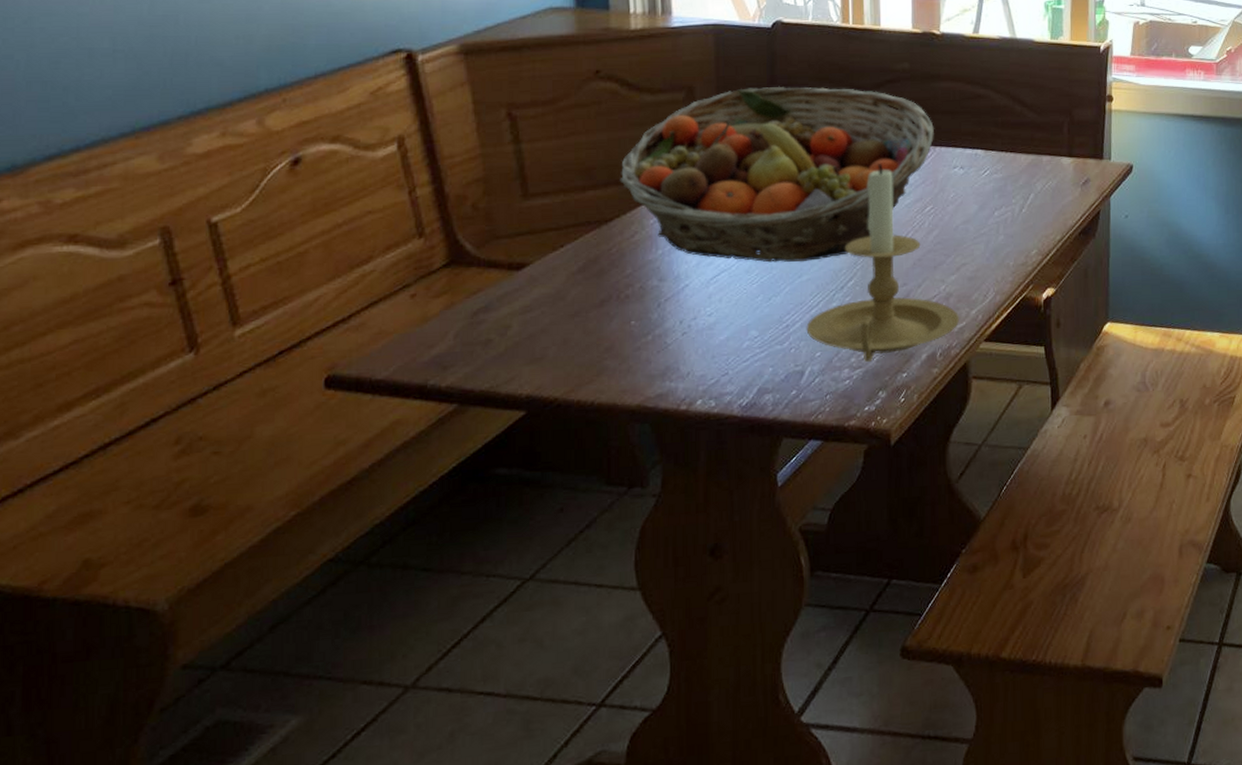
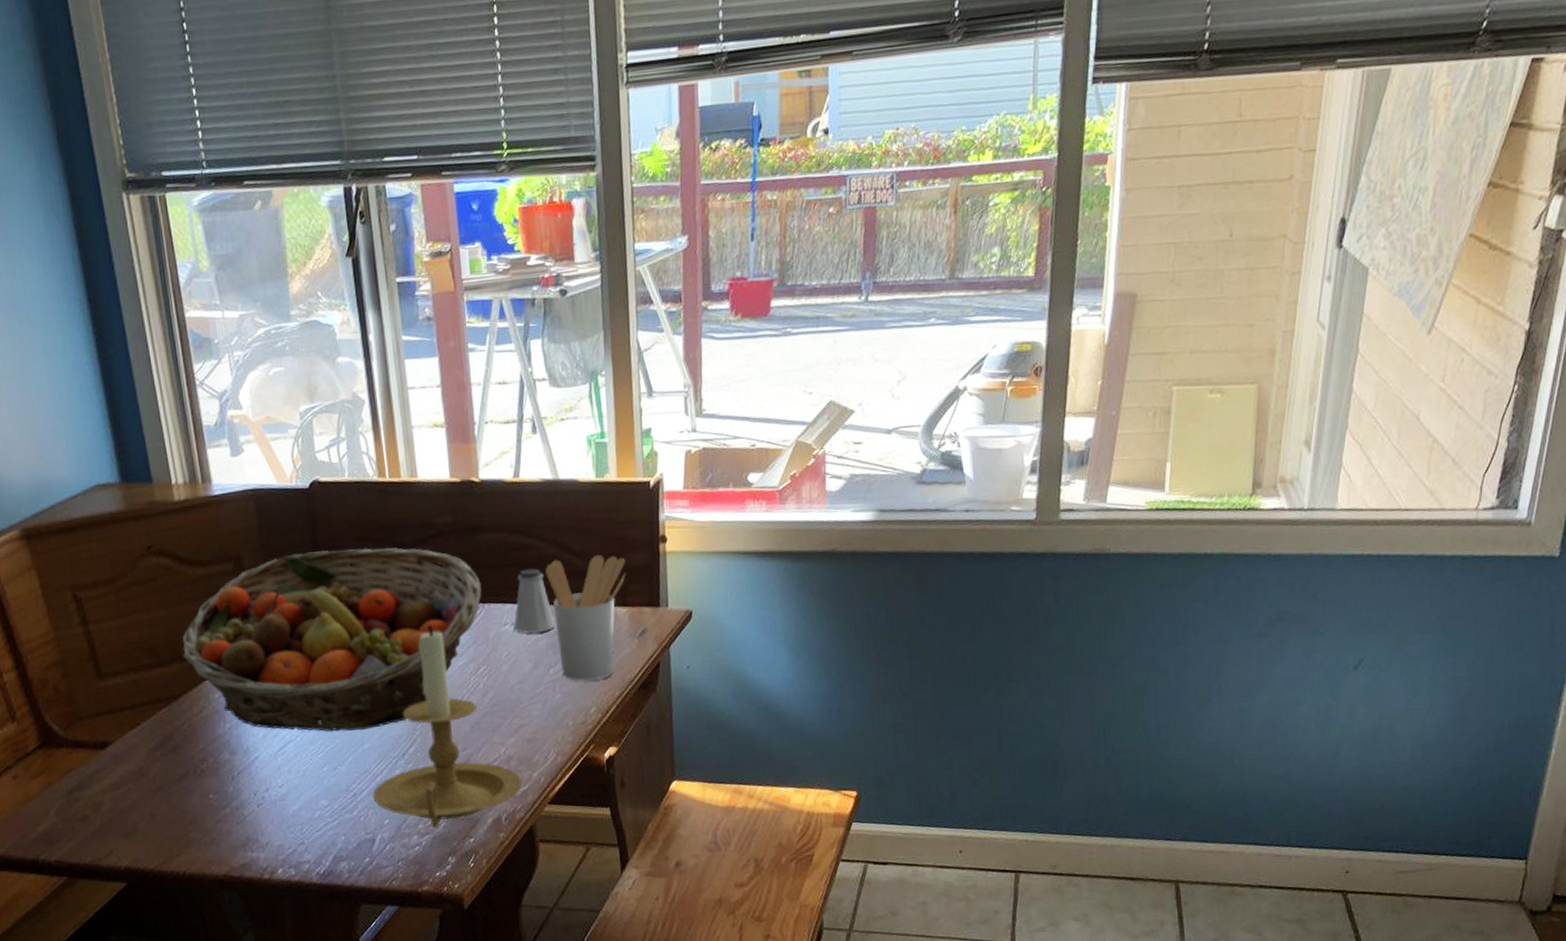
saltshaker: none [962,117,1003,177] -> present [513,568,555,633]
utensil holder: none [997,108,1073,225] -> present [545,554,626,681]

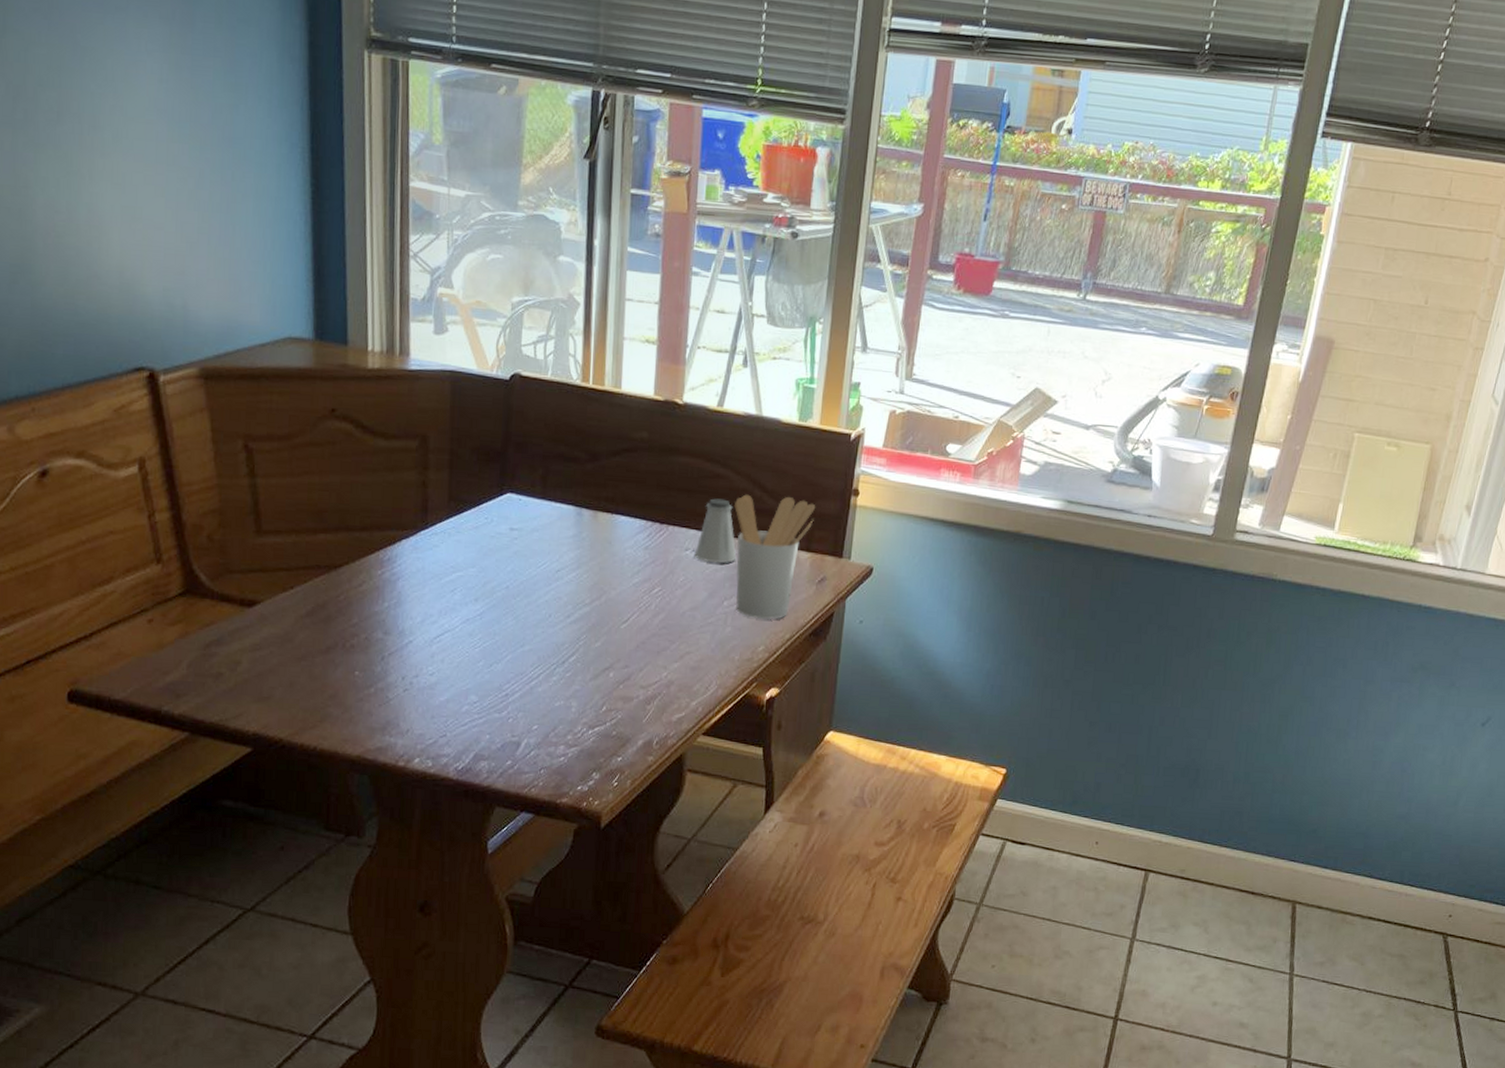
fruit basket: present [182,547,482,732] -> none [350,442,669,632]
candle holder: present [372,625,522,828] -> none [525,537,679,741]

